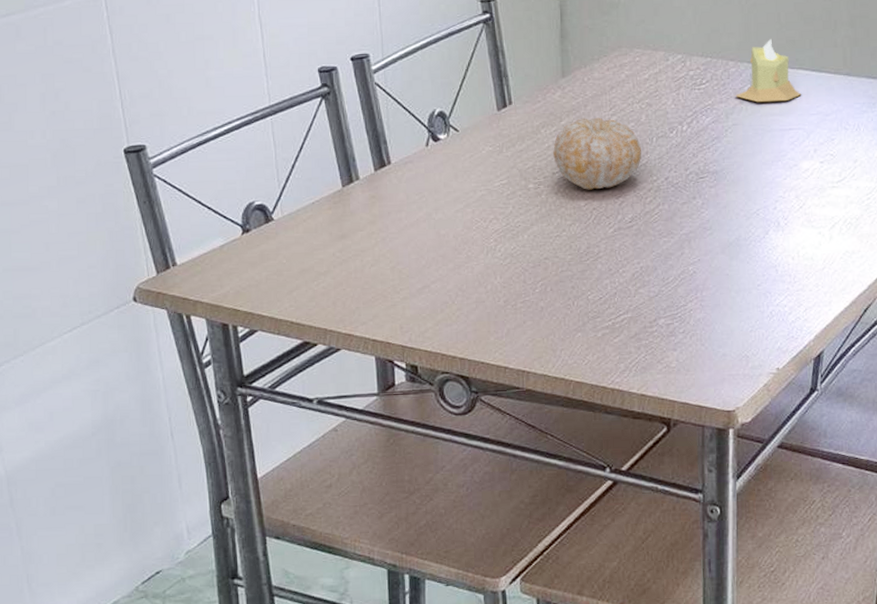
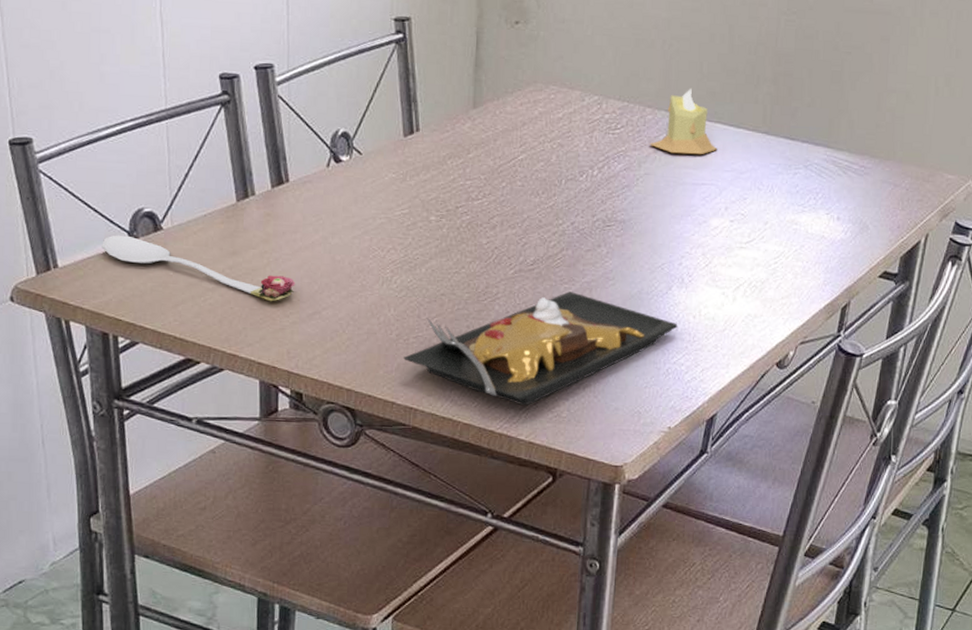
spoon: none [217,229,404,280] -> present [102,235,296,302]
plate: none [513,244,778,360] -> present [404,291,678,406]
fruit: present [553,117,641,190] -> none [458,152,549,228]

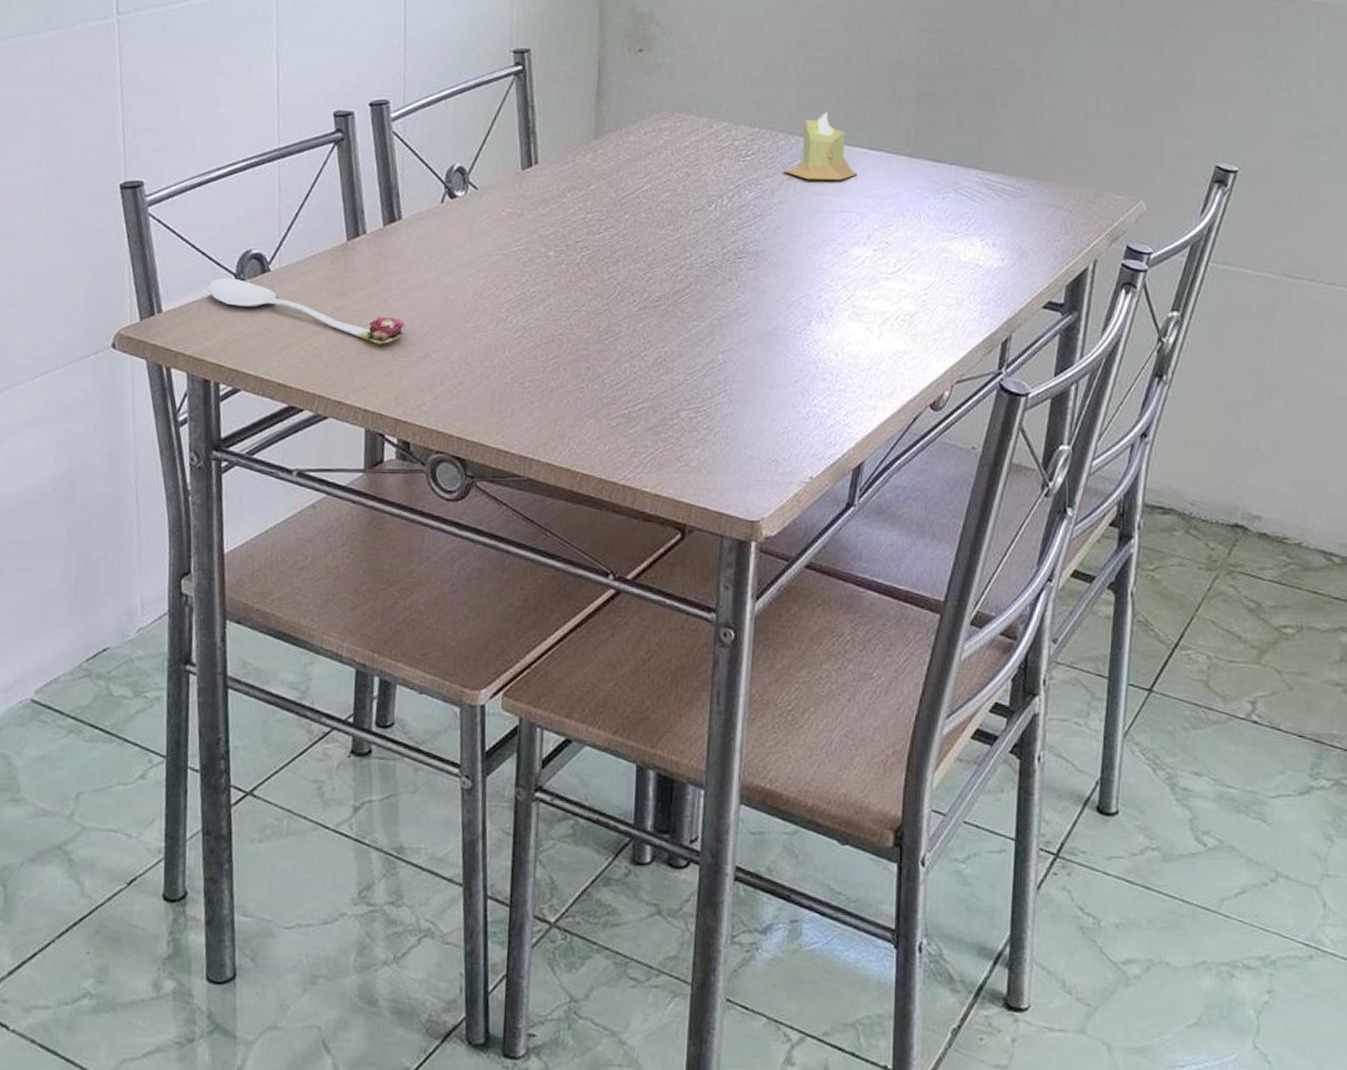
plate: present [404,291,678,406] -> none [519,329,818,455]

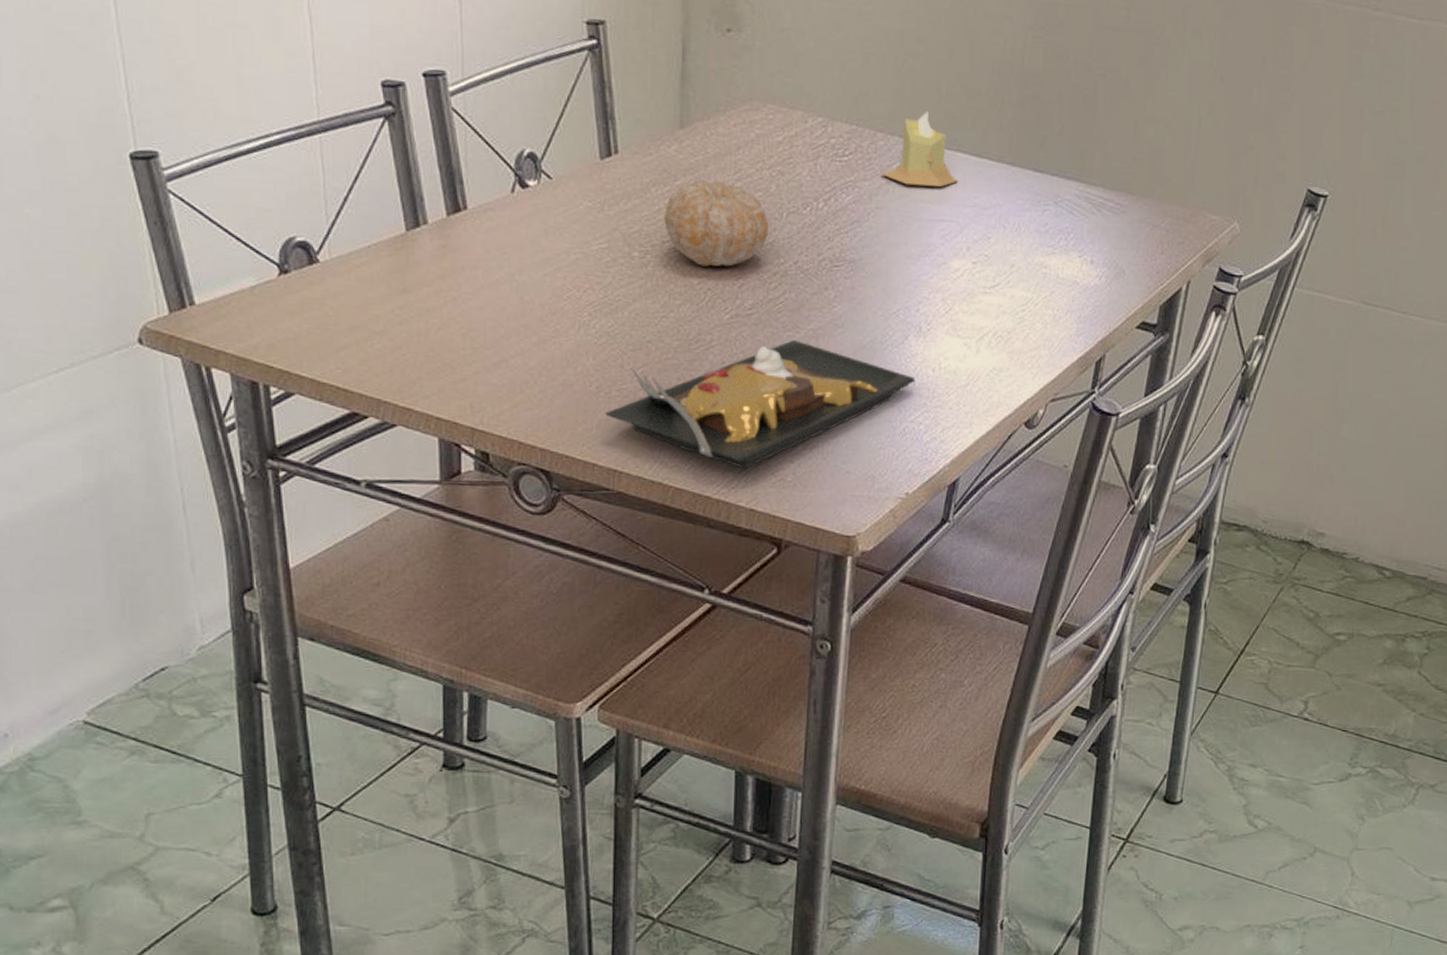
spoon: present [207,277,406,345] -> none [247,267,478,348]
plate: none [519,329,818,455] -> present [605,340,915,469]
fruit: none [578,184,675,263] -> present [664,179,768,267]

